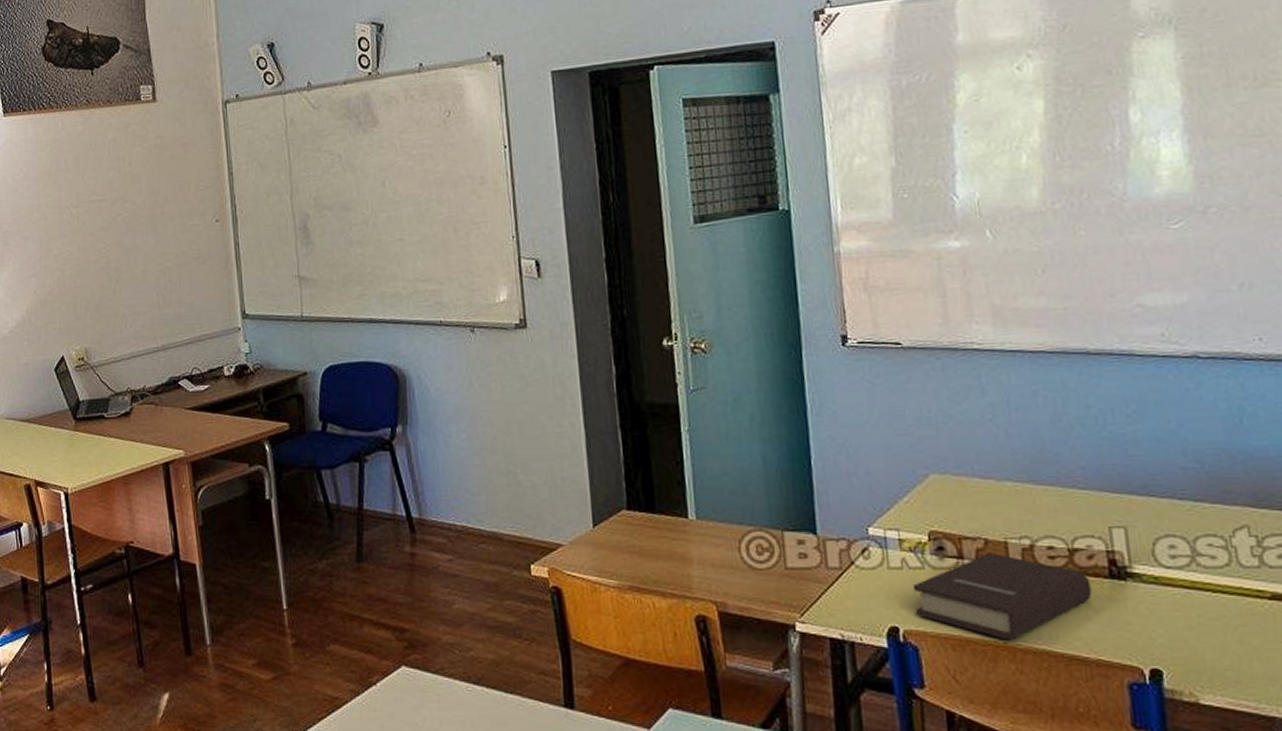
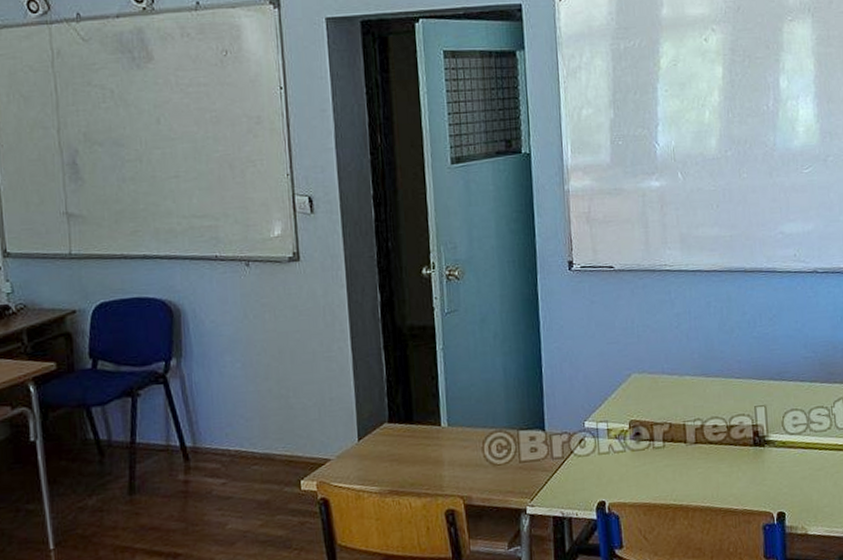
book: present [912,553,1092,639] -> none [616,434,742,502]

